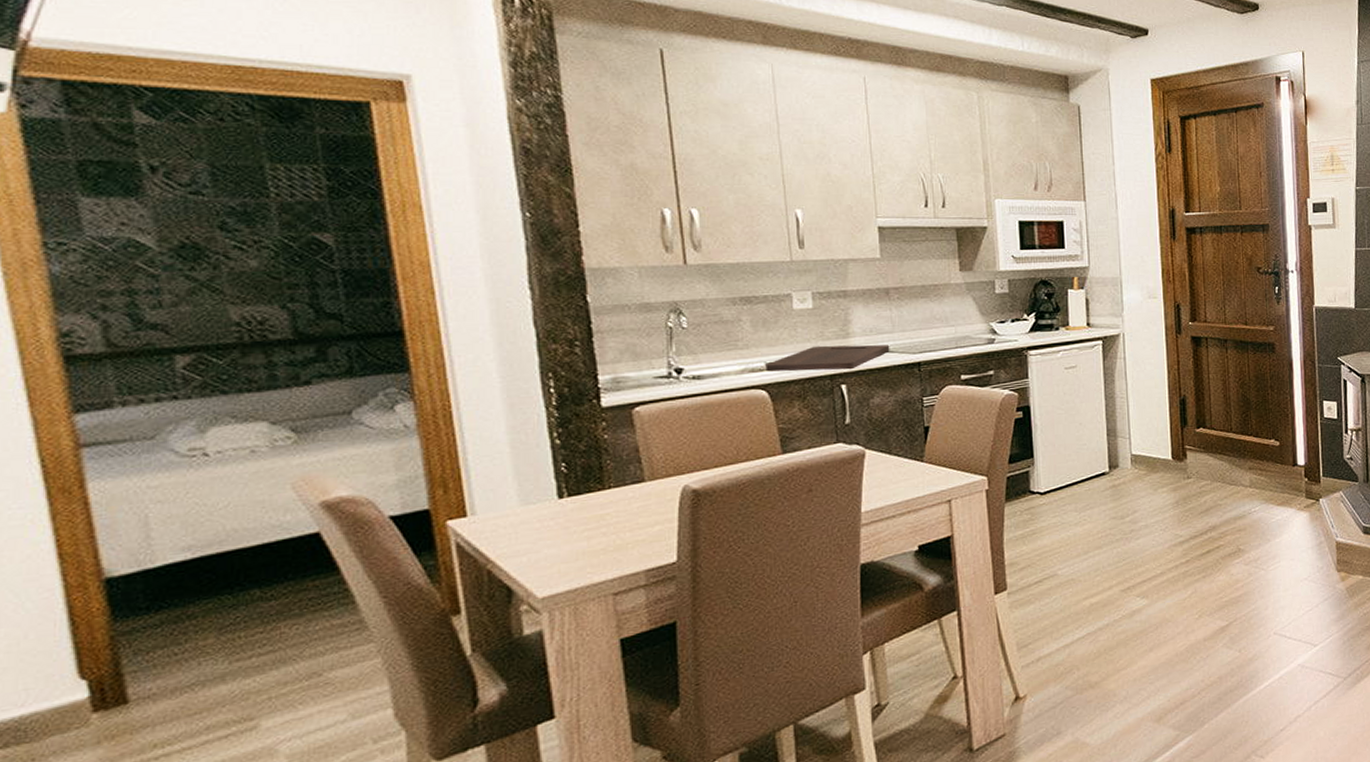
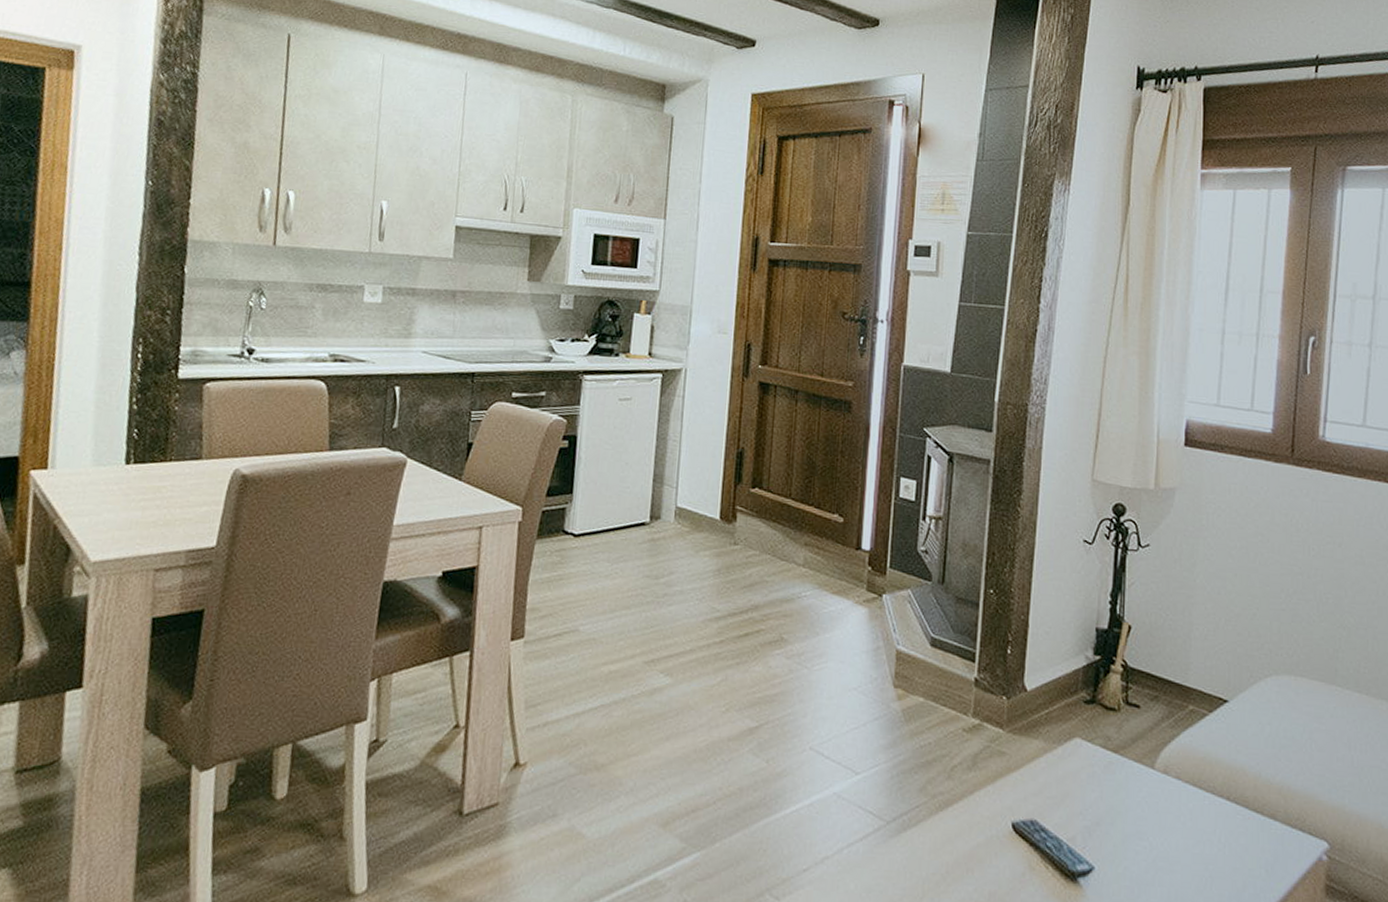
cutting board: present [765,344,890,372] -> none [328,342,448,372]

